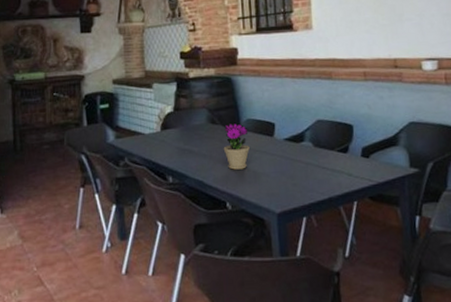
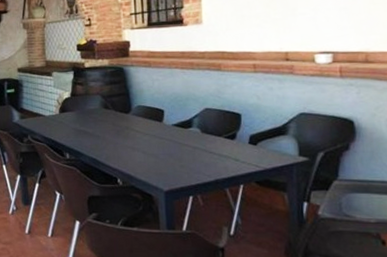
flower pot: present [223,123,250,170] -> none [115,109,140,150]

